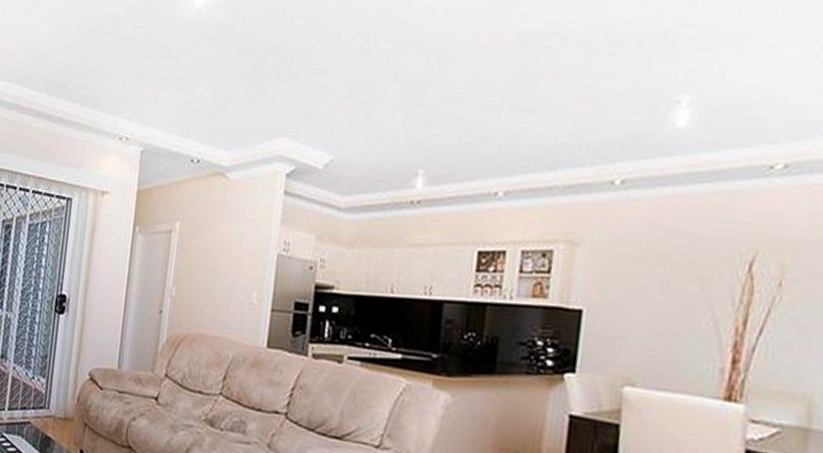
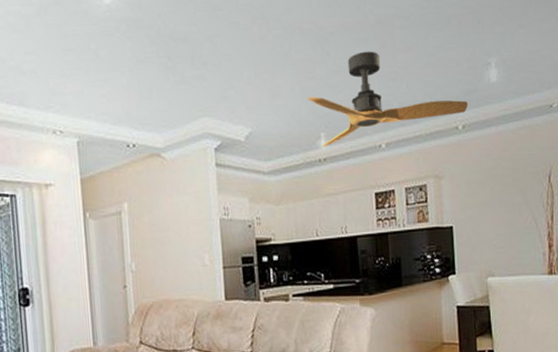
ceiling fan: none [409,75,635,187] -> present [307,51,468,147]

